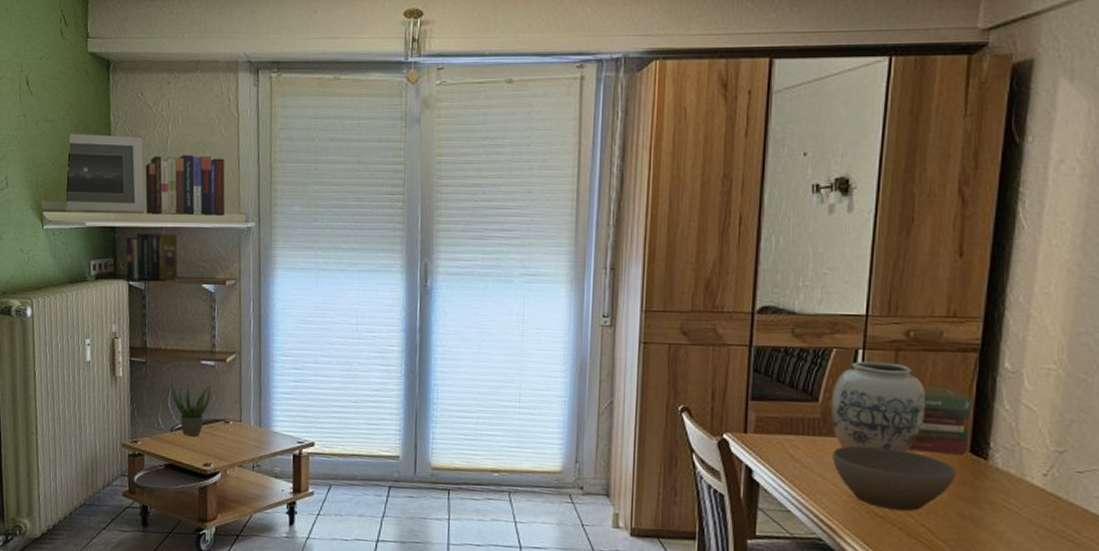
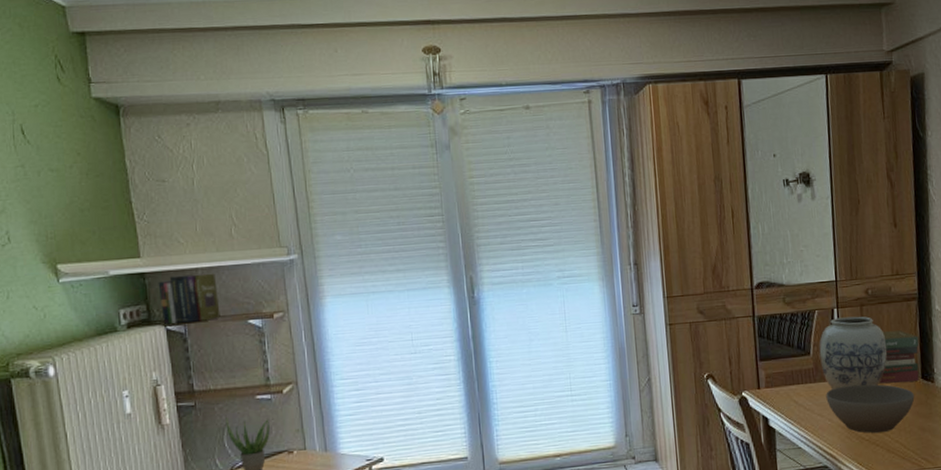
picture frame: present [41,133,145,214] -> none [53,179,176,265]
books: present [145,155,226,217] -> none [172,193,265,257]

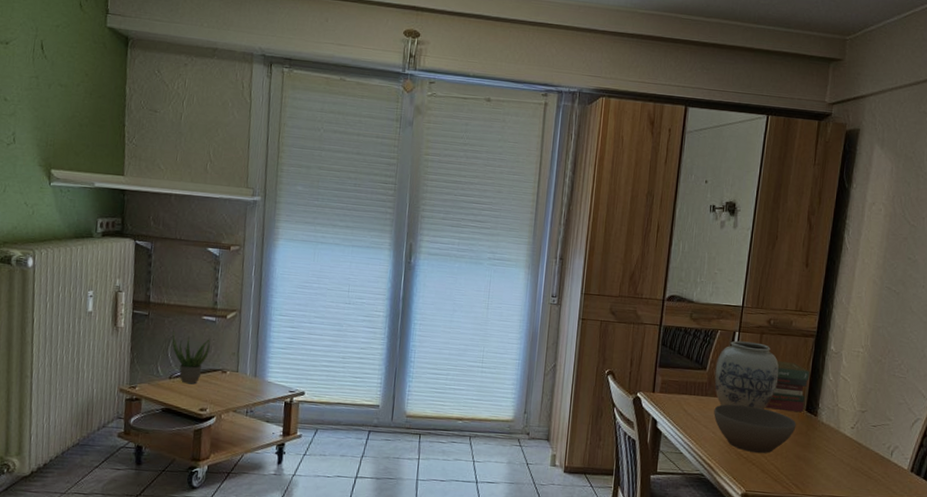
books: present [158,273,221,324] -> none [133,197,186,242]

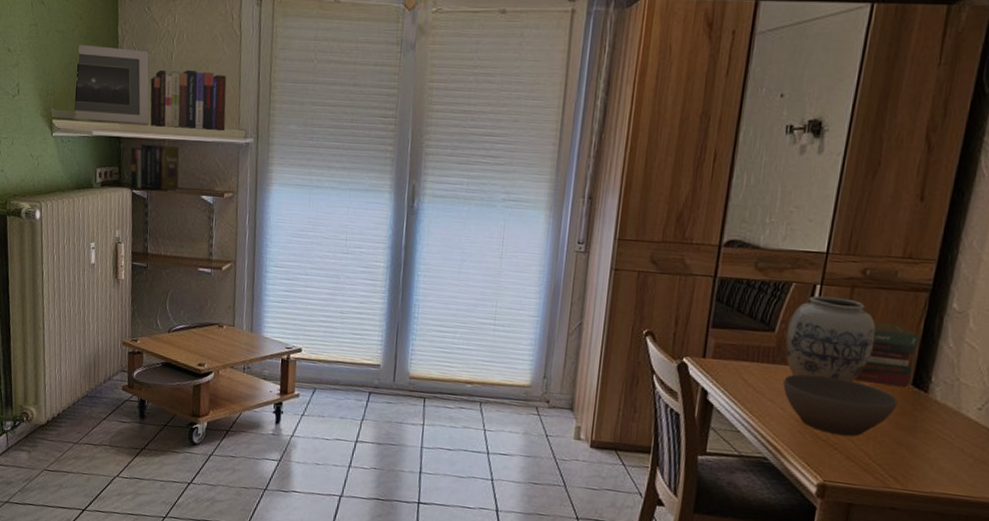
picture frame: none [49,99,158,180] -> present [51,44,150,126]
books: none [133,197,186,242] -> present [130,143,180,191]
books: none [156,128,236,189] -> present [150,69,227,132]
potted plant: present [172,331,211,384] -> none [169,283,207,339]

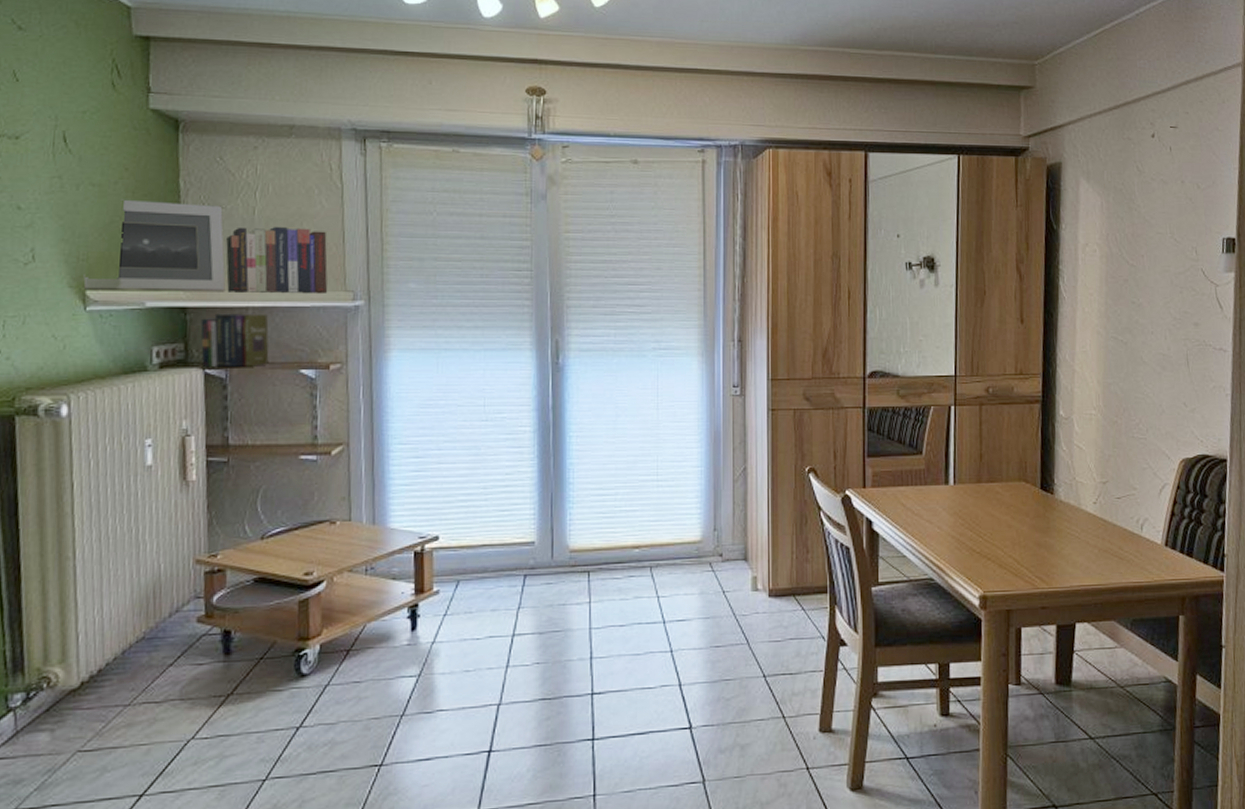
bowl: present [783,373,898,437] -> none [936,490,1032,545]
vase: present [784,295,876,382] -> none [932,416,1006,494]
books: present [855,322,921,388] -> none [995,435,1040,492]

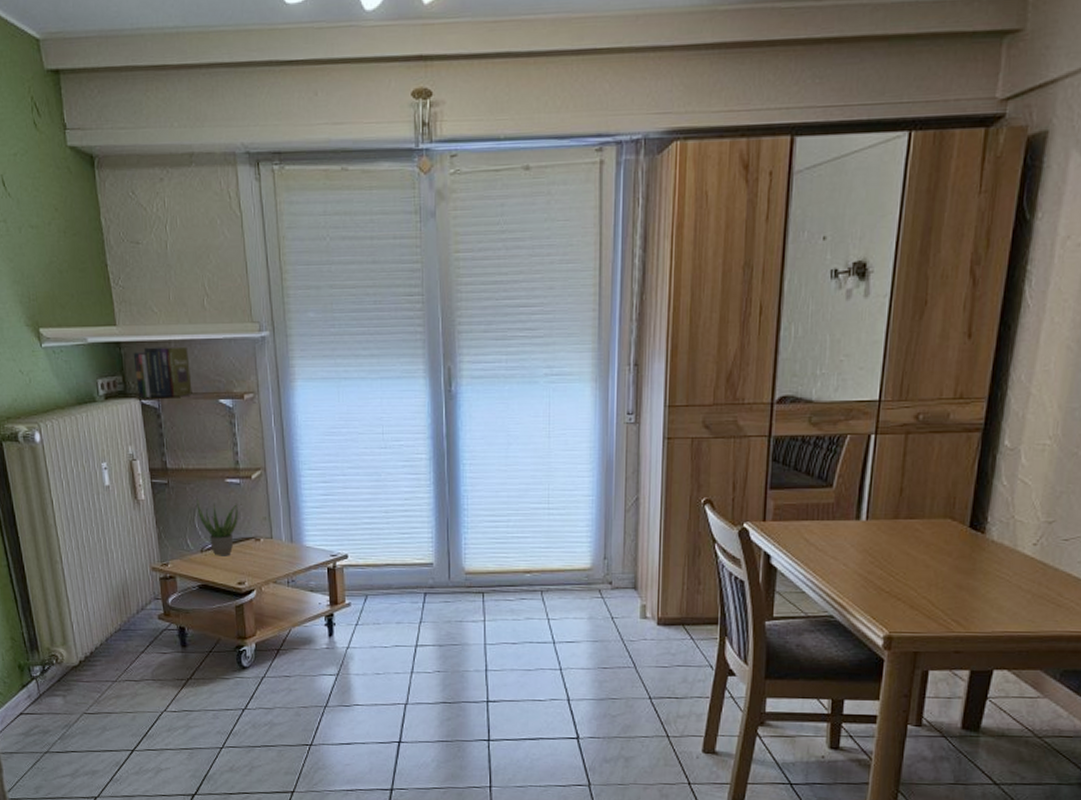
picture frame: present [83,199,226,292] -> none [36,239,150,329]
books: present [226,227,328,295] -> none [146,260,237,328]
potted plant: none [261,478,312,543] -> present [196,498,238,556]

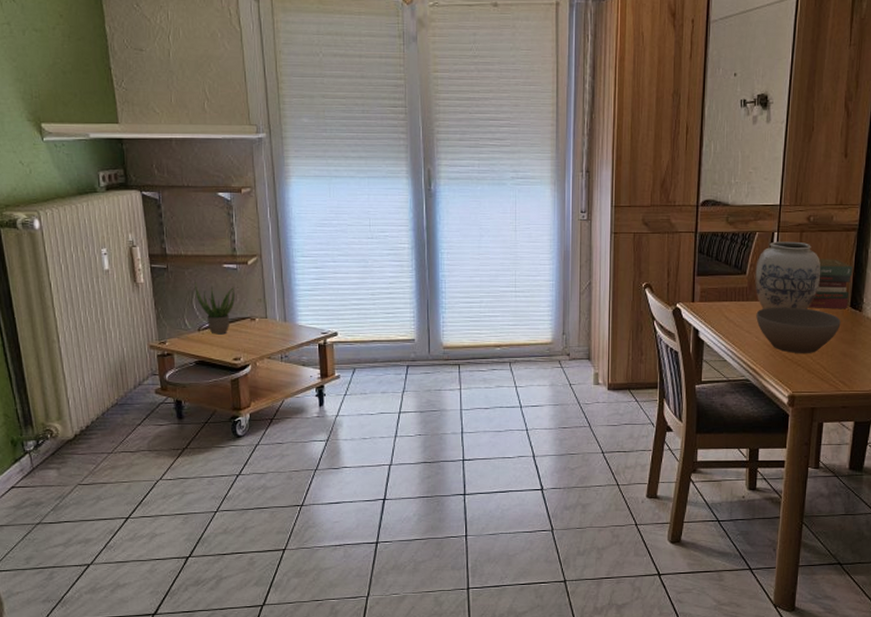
books: present [133,346,193,397] -> none [135,144,192,190]
vase: none [843,446,932,530] -> present [755,241,821,309]
bowl: none [844,527,956,585] -> present [756,307,841,353]
books: none [914,467,975,531] -> present [809,259,853,309]

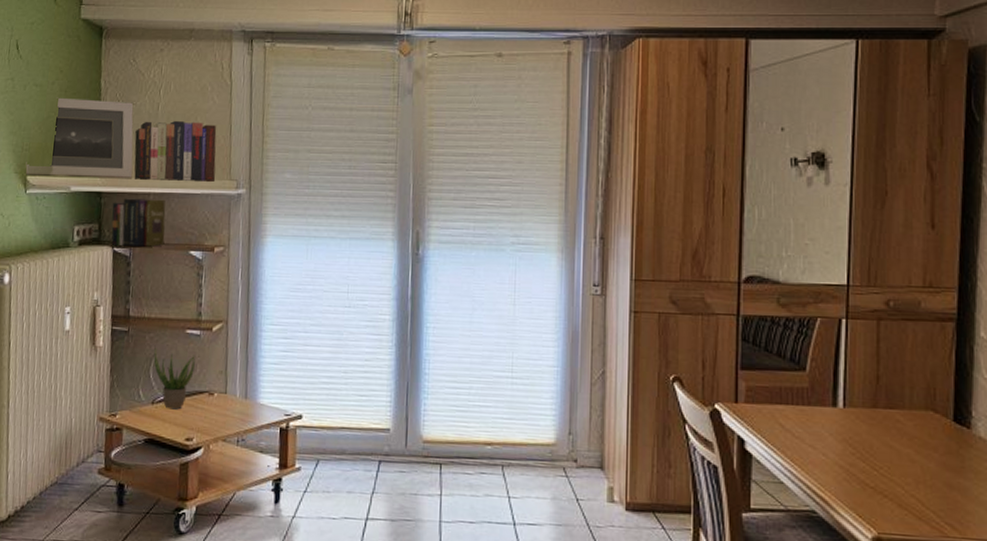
picture frame: none [38,43,152,125] -> present [25,97,134,179]
books: none [135,144,192,190] -> present [111,198,166,247]
books: none [149,67,236,128] -> present [134,121,217,183]
vase: present [755,241,821,309] -> none [818,330,909,421]
bowl: present [756,307,841,353] -> none [822,415,942,481]
books: present [809,259,853,309] -> none [894,355,954,425]

